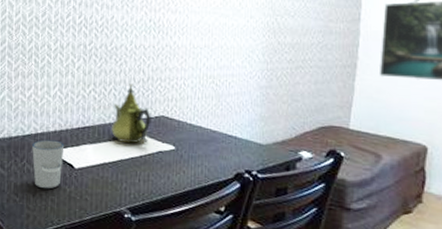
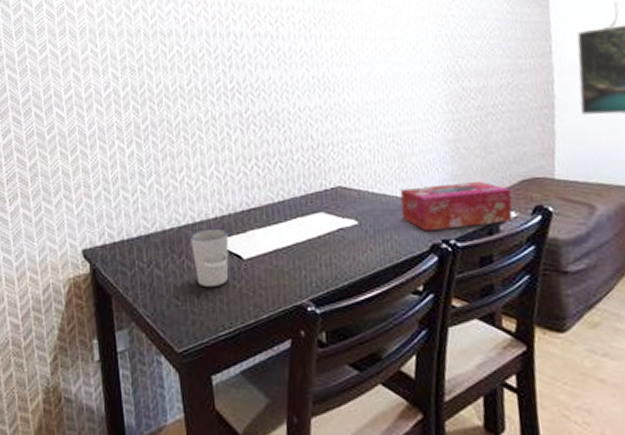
teapot: present [111,84,151,144] -> none [281,153,327,224]
tissue box: none [214,123,310,162] -> present [400,180,513,232]

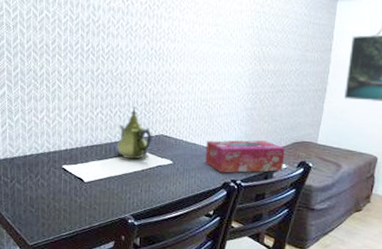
cup: present [191,228,229,288] -> none [45,157,75,201]
teapot: none [281,153,327,224] -> present [117,106,152,160]

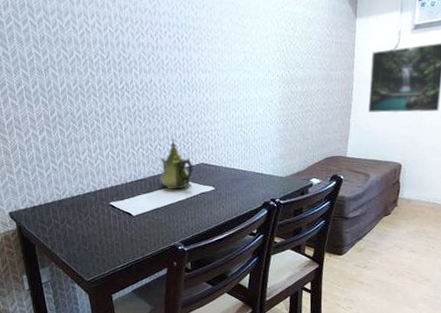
tissue box: present [205,140,285,173] -> none [244,158,318,194]

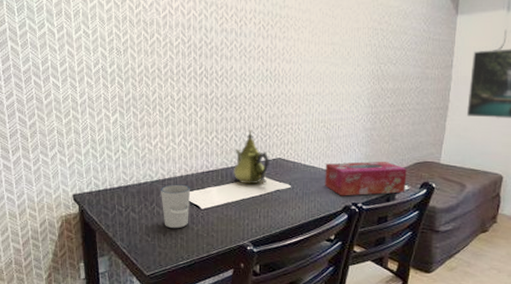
cup: none [93,194,122,236] -> present [161,184,191,229]
tissue box: none [244,158,318,194] -> present [325,161,407,196]

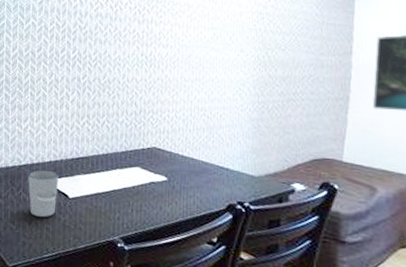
teapot: present [234,130,270,185] -> none [105,116,144,175]
tissue box: present [325,161,407,196] -> none [205,155,302,194]

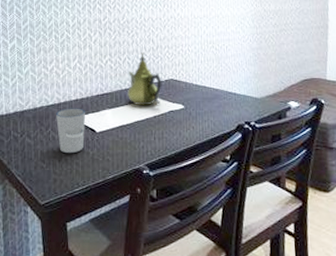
teapot: none [105,116,144,175] -> present [127,52,162,106]

